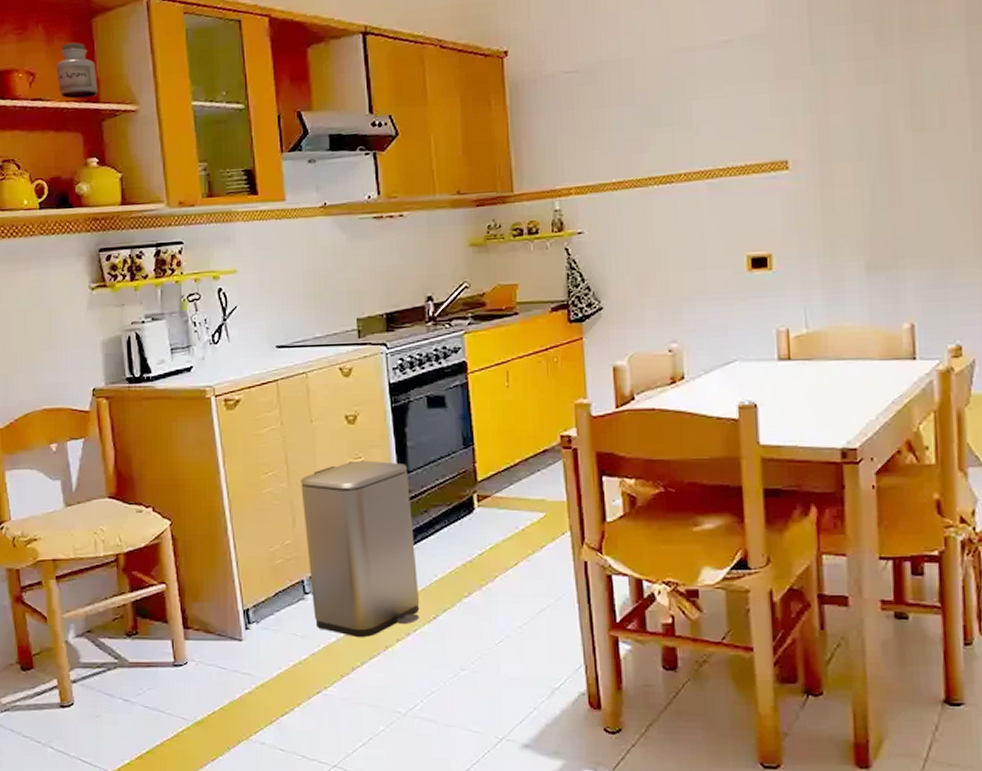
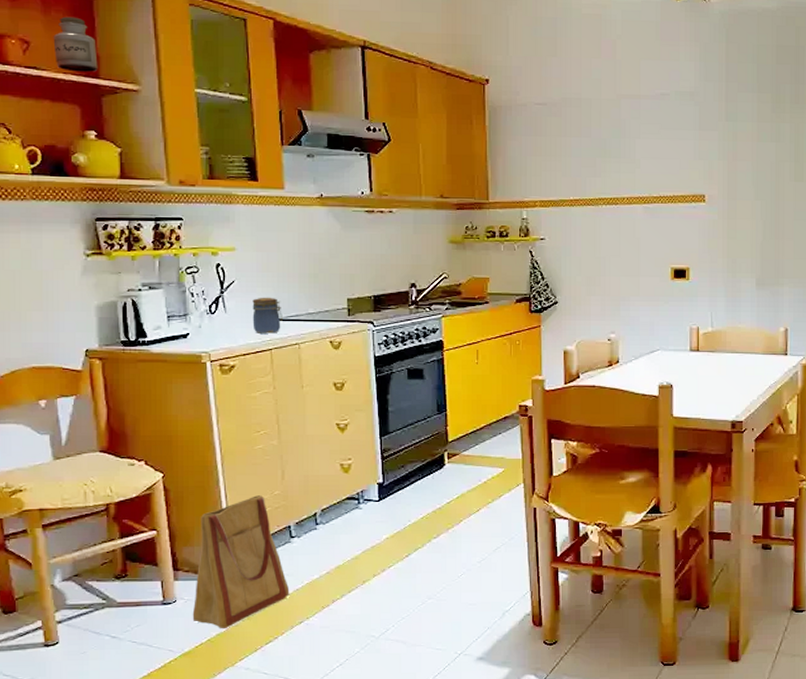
shopping bag: none [204,545,305,697] -> present [192,495,290,629]
jar: none [256,321,288,363] -> present [252,297,282,334]
pedal bin: present [301,460,420,638] -> none [291,422,395,575]

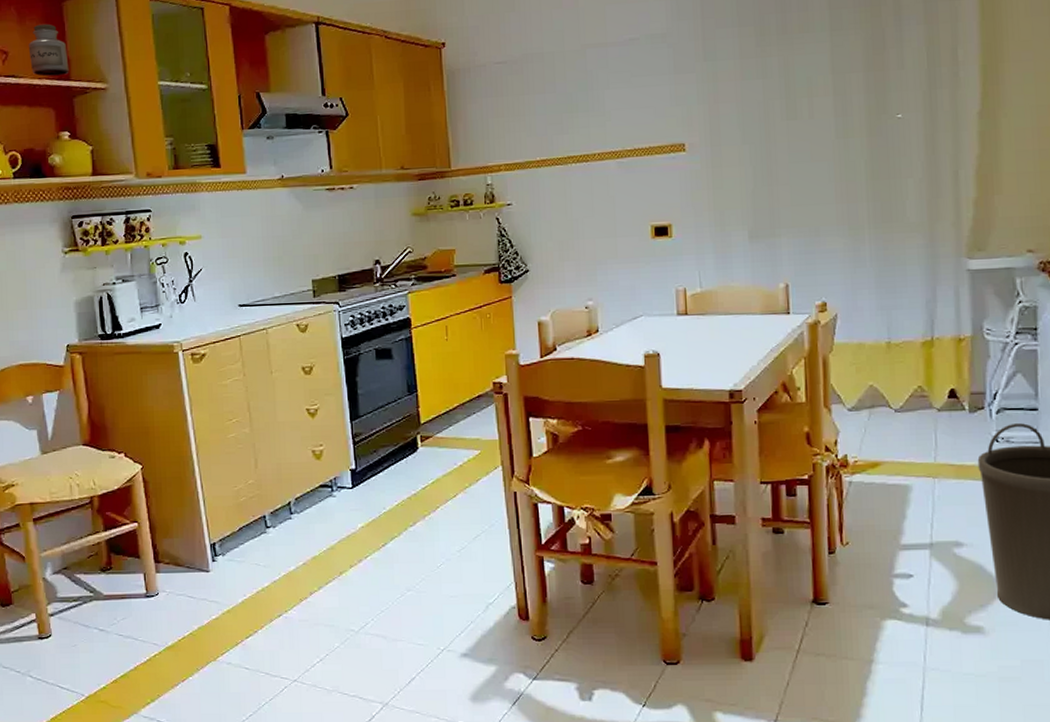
shopping bag: present [192,495,290,629] -> none [174,485,268,623]
jar: present [252,297,282,334] -> none [220,283,250,320]

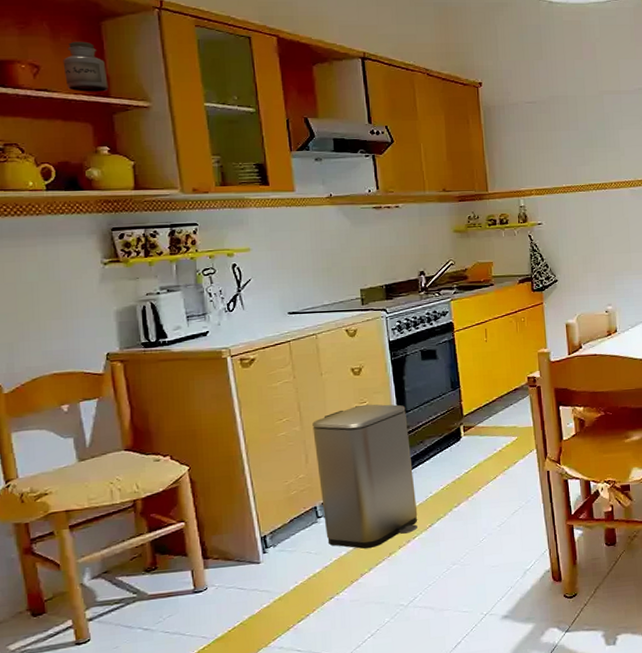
pedal bin: none [262,407,370,566] -> present [312,404,418,549]

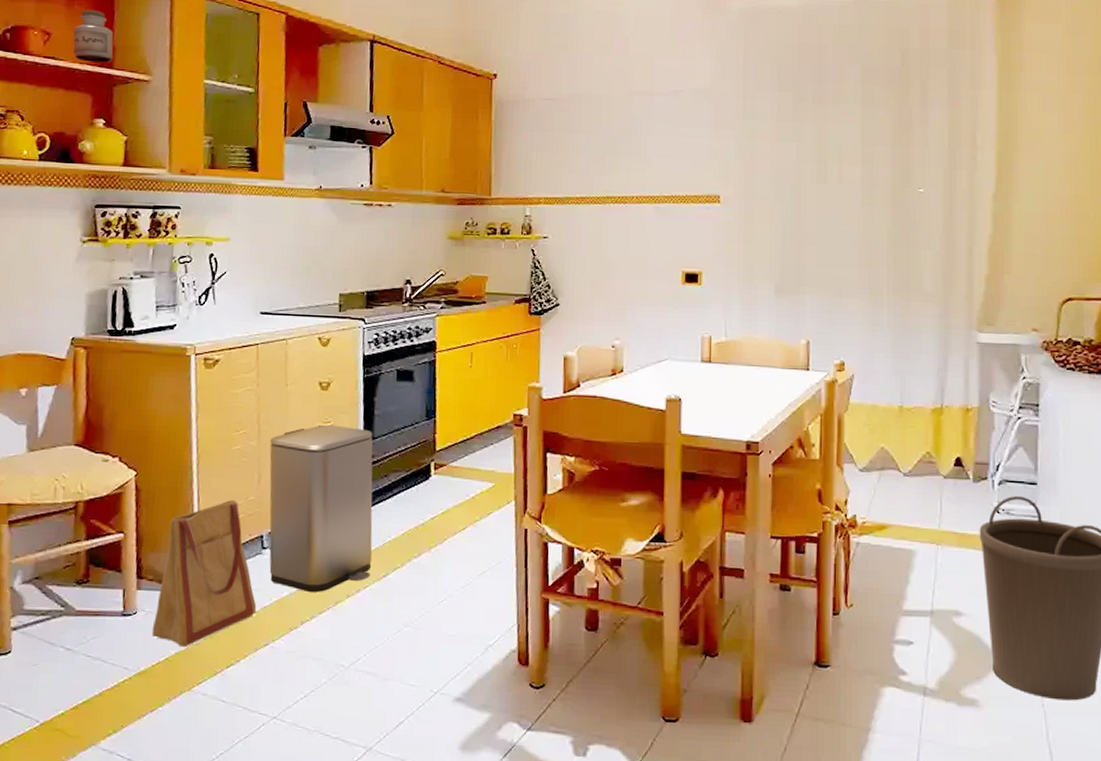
shopping bag: none [224,480,319,612] -> present [151,500,257,648]

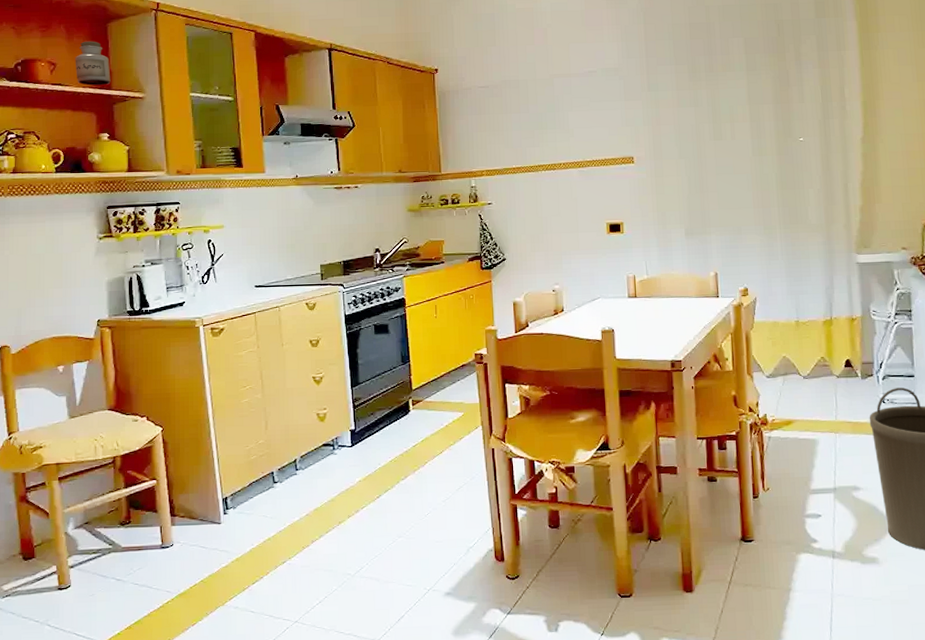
shopping bag: present [151,500,257,648] -> none [187,445,274,571]
pedal bin: present [269,424,373,593] -> none [273,375,367,516]

